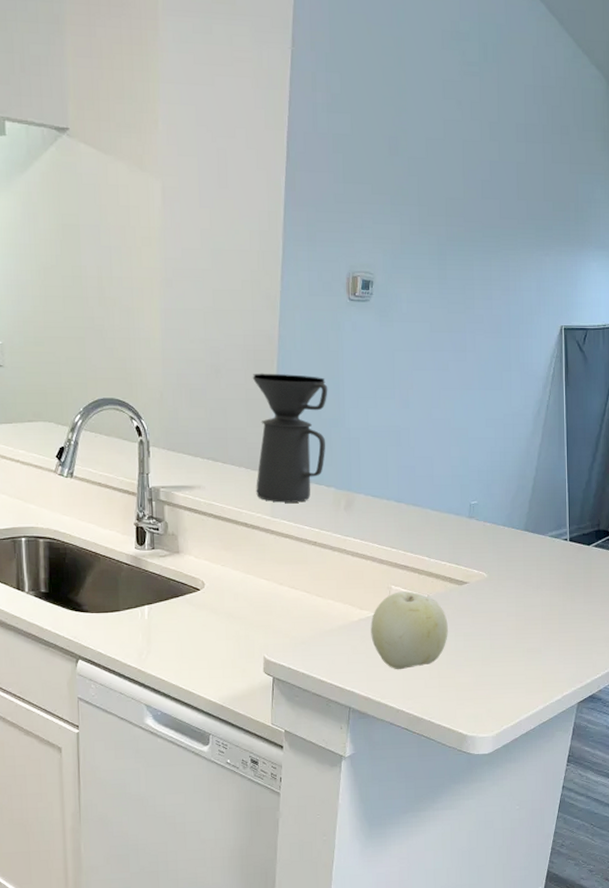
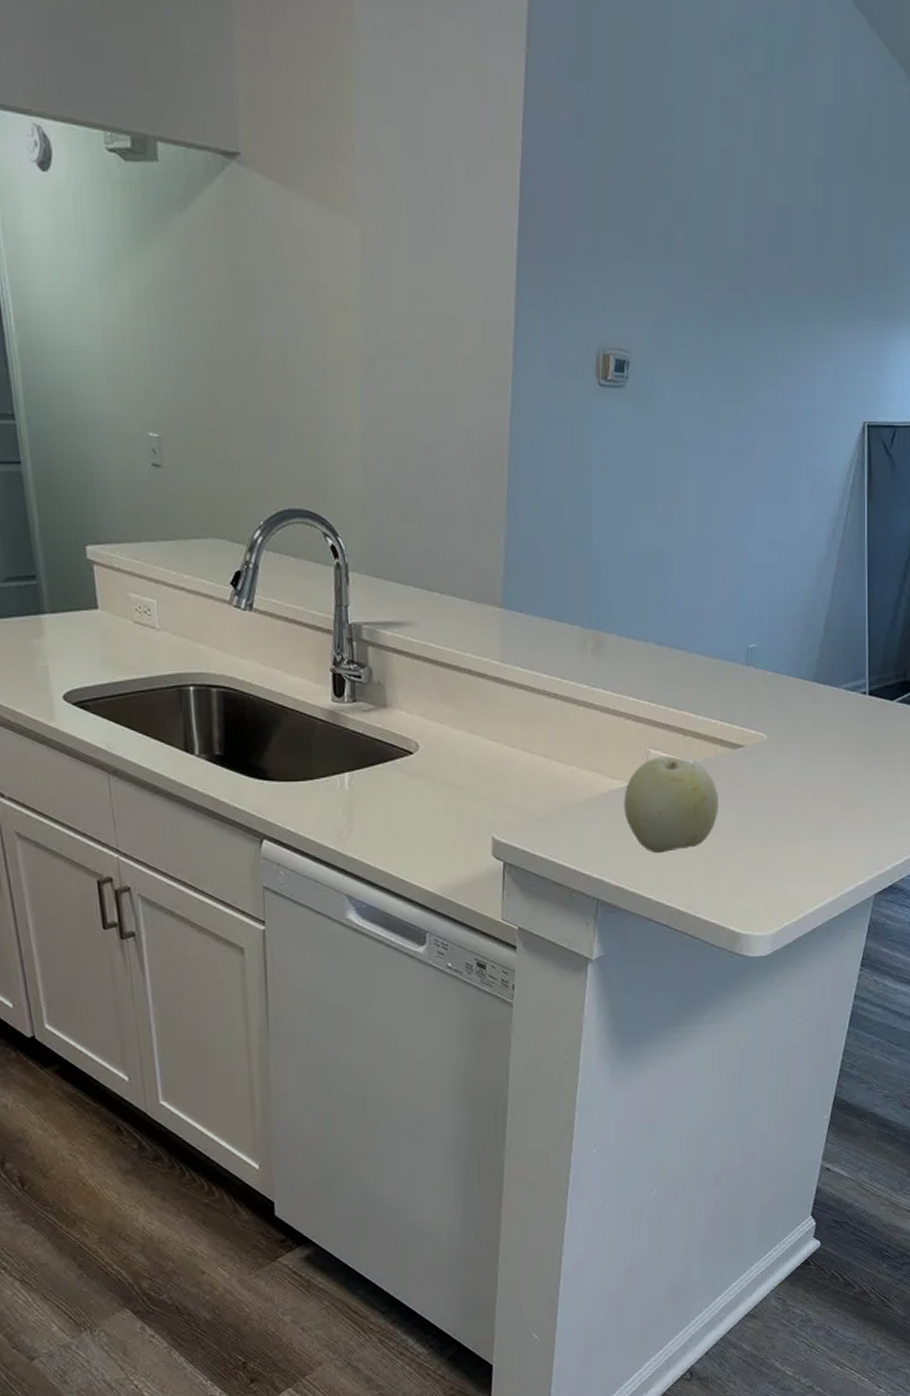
coffee maker: present [252,373,328,503] -> none [476,478,572,644]

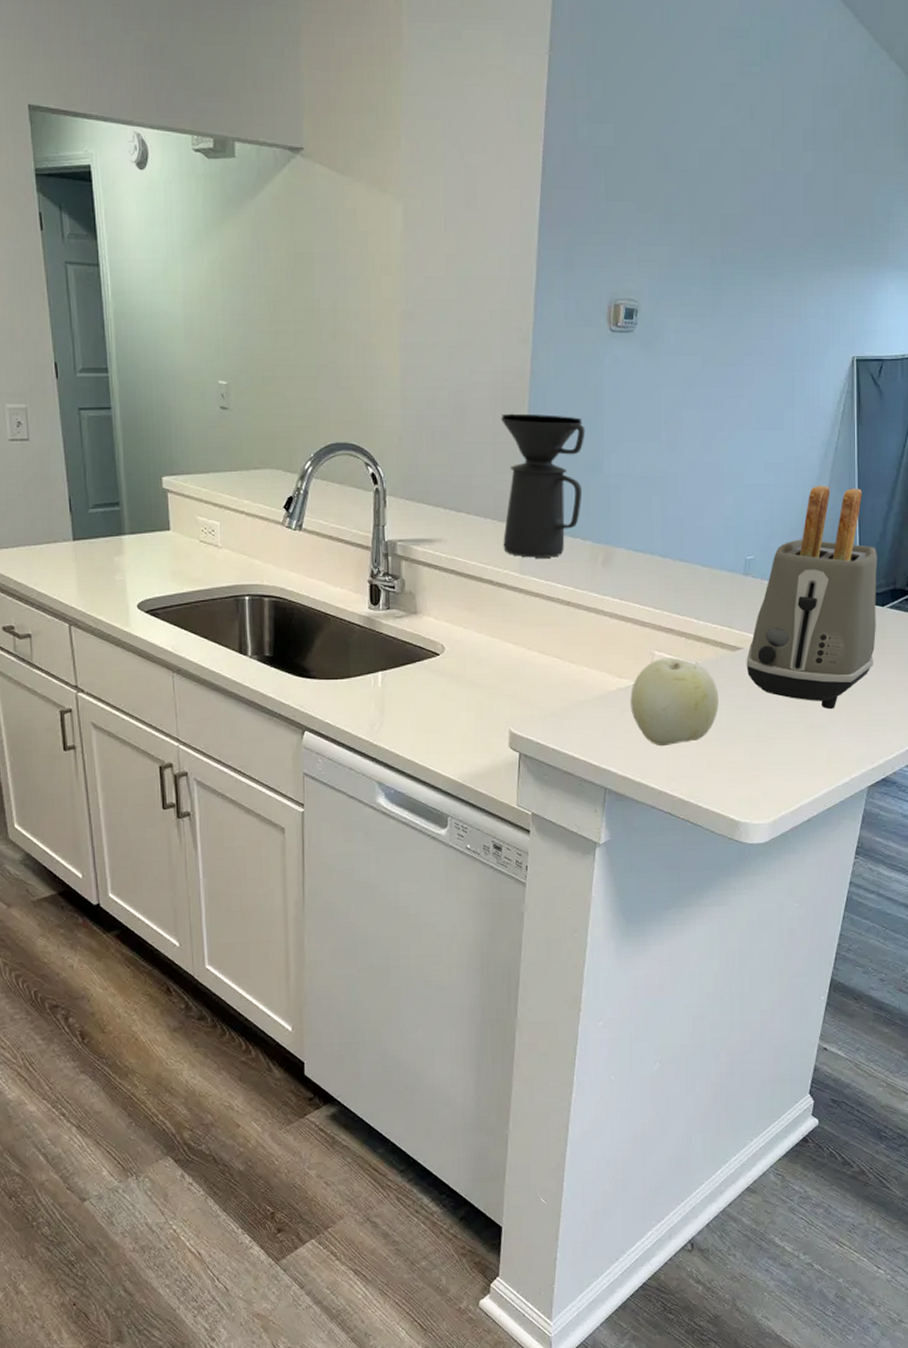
coffee maker: none [476,478,572,644] -> present [500,413,585,558]
toaster: none [748,565,888,813] -> present [746,485,878,710]

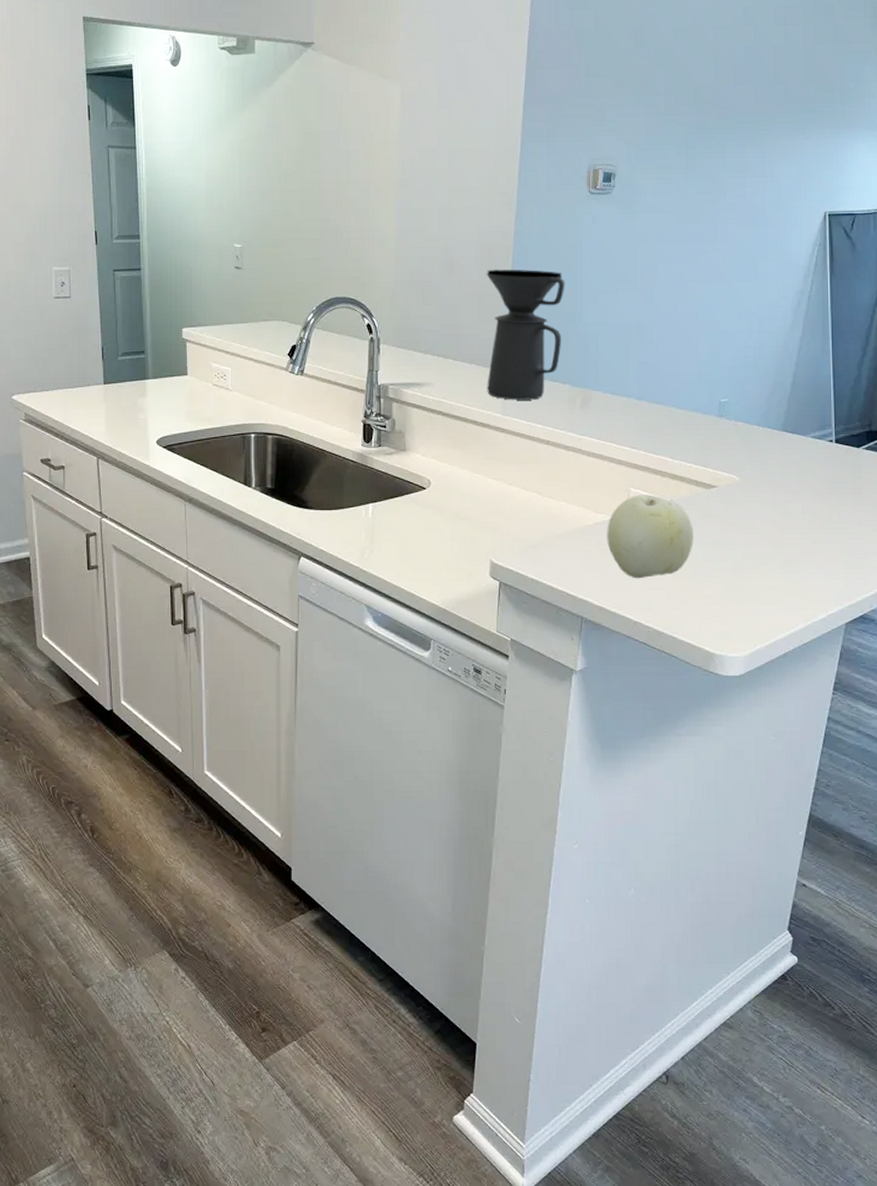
toaster: present [746,485,878,710] -> none [721,332,853,547]

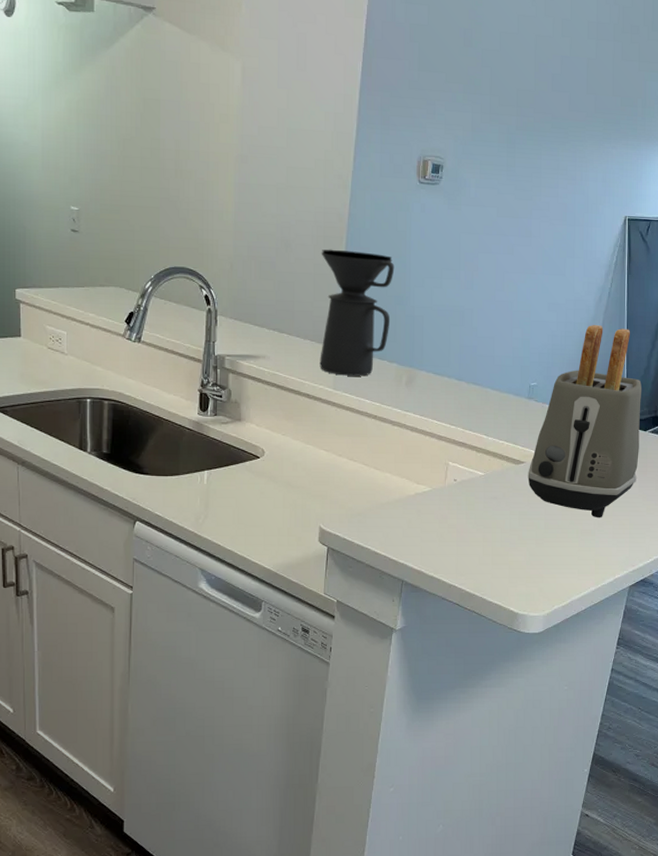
fruit: present [607,494,694,579] -> none [427,468,503,546]
toaster: none [721,332,853,547] -> present [528,324,642,518]

